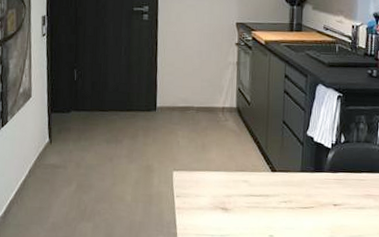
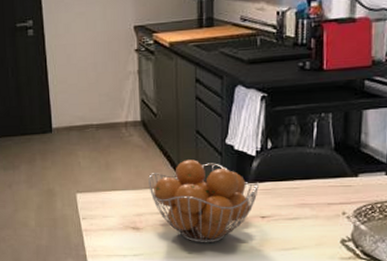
fruit basket: none [239,147,334,227] -> present [148,160,260,243]

